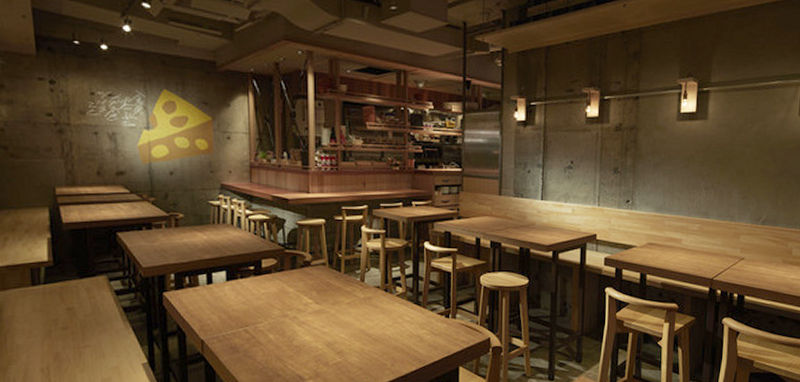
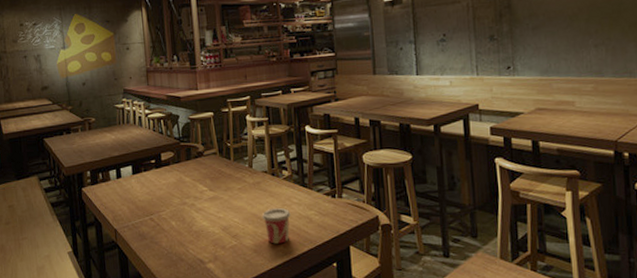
cup: none [370,325,402,362] -> present [261,207,291,244]

